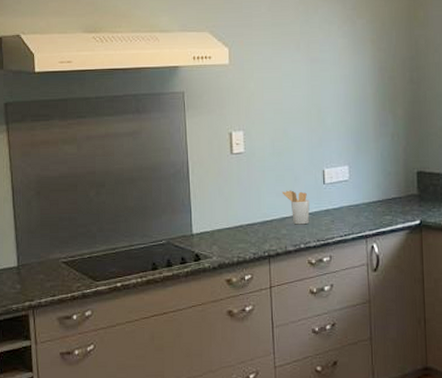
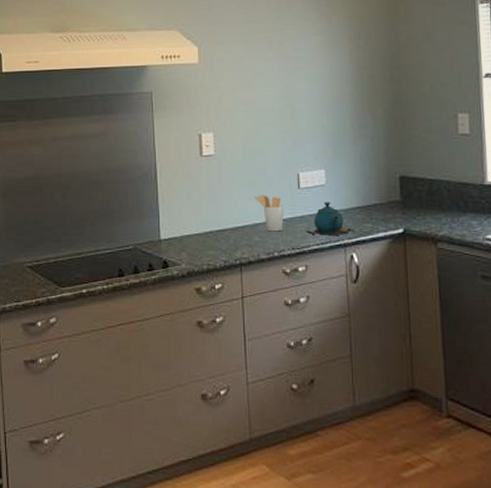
teapot: none [331,196,375,229] -> present [306,202,355,237]

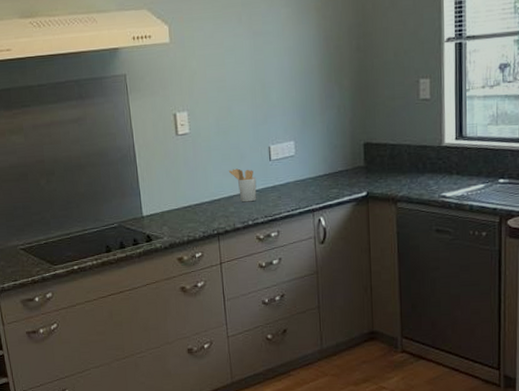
teapot: present [306,202,355,237] -> none [278,171,322,203]

